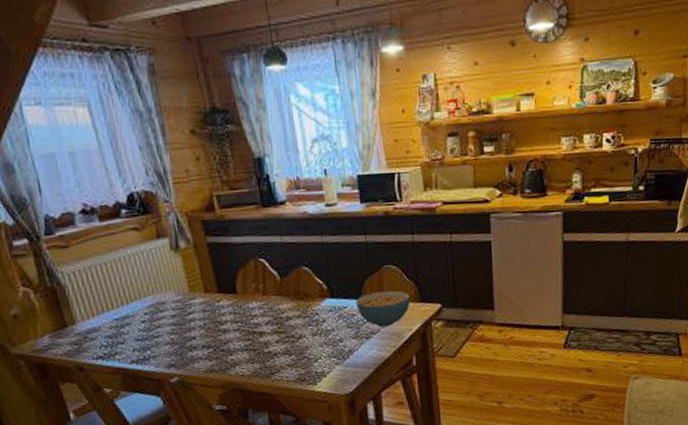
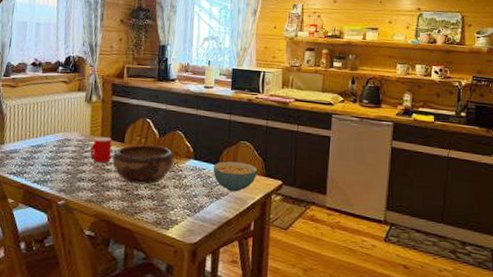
cup: none [194,290,225,324] -> present [90,136,113,163]
decorative bowl: none [226,289,307,341] -> present [112,144,175,185]

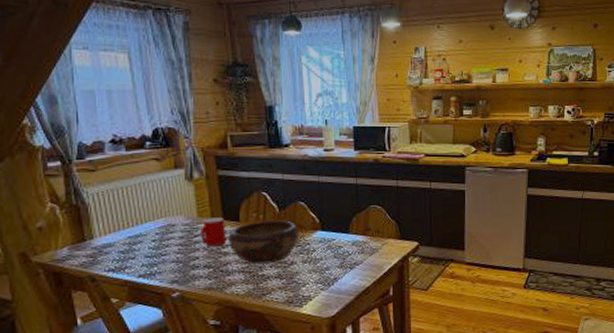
cereal bowl: present [213,161,258,192] -> none [343,227,392,259]

